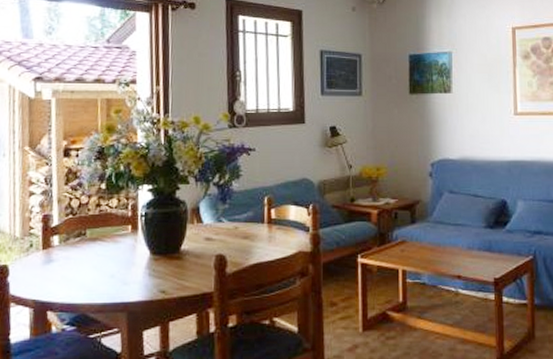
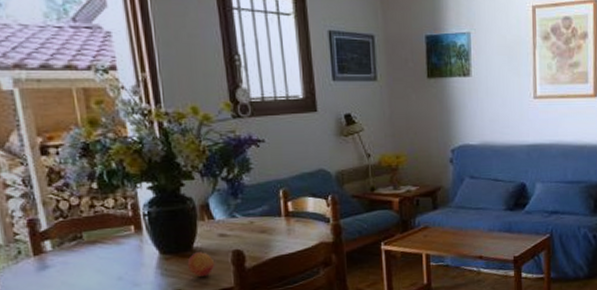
fruit: none [173,254,199,280] -> present [187,252,215,278]

